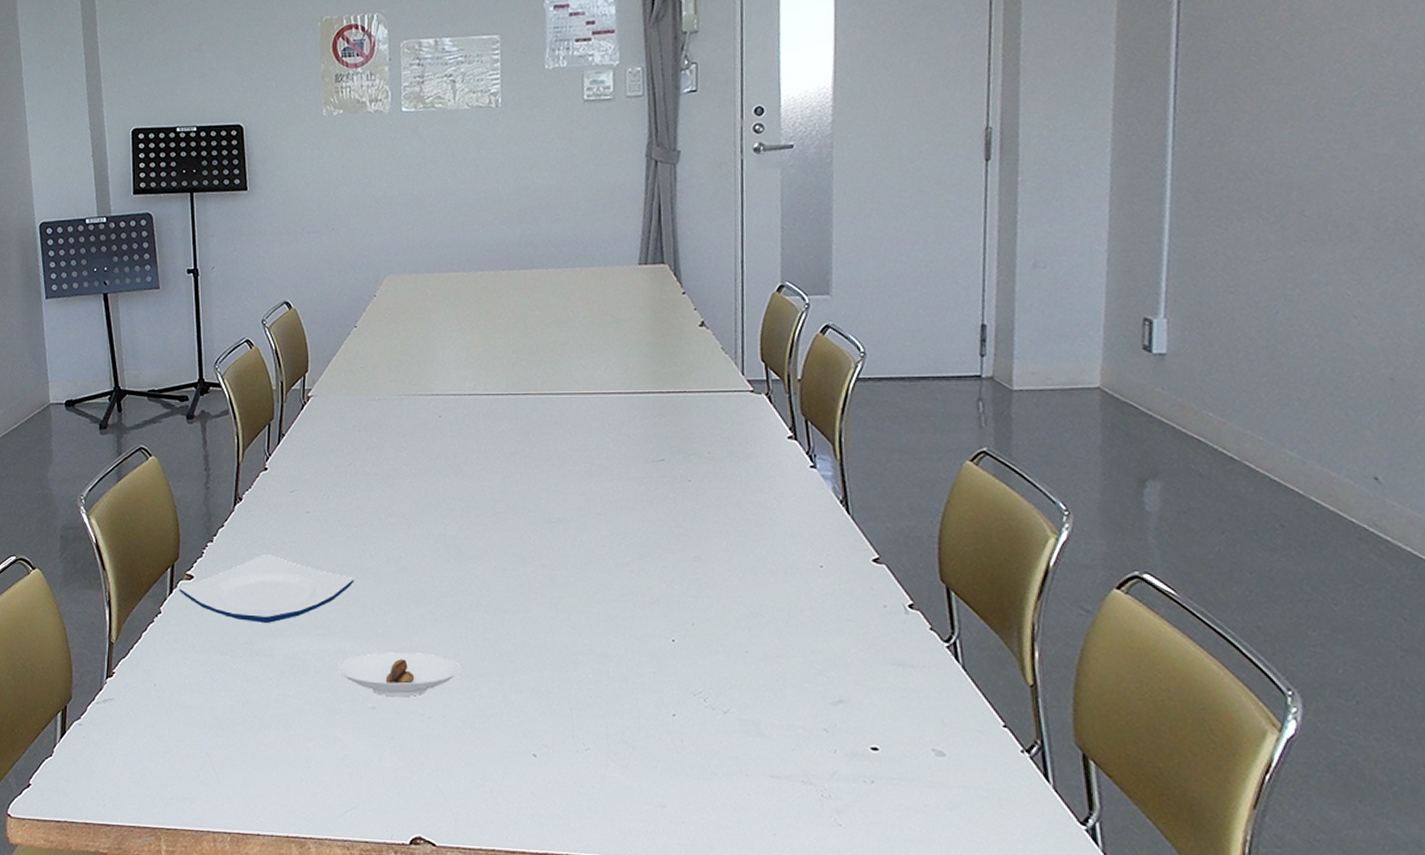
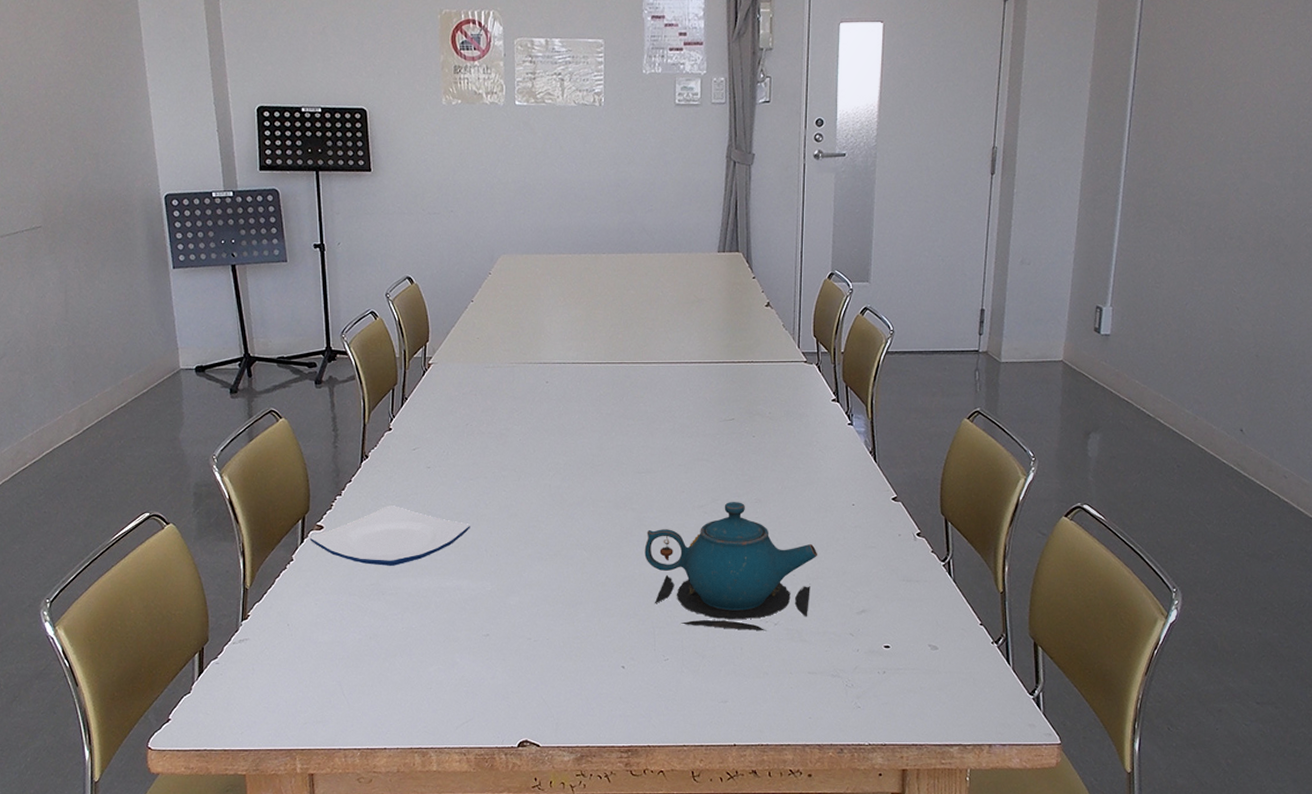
saucer: present [337,652,461,698] -> none [455,587,562,625]
teapot: none [558,559,776,721] -> present [644,502,817,631]

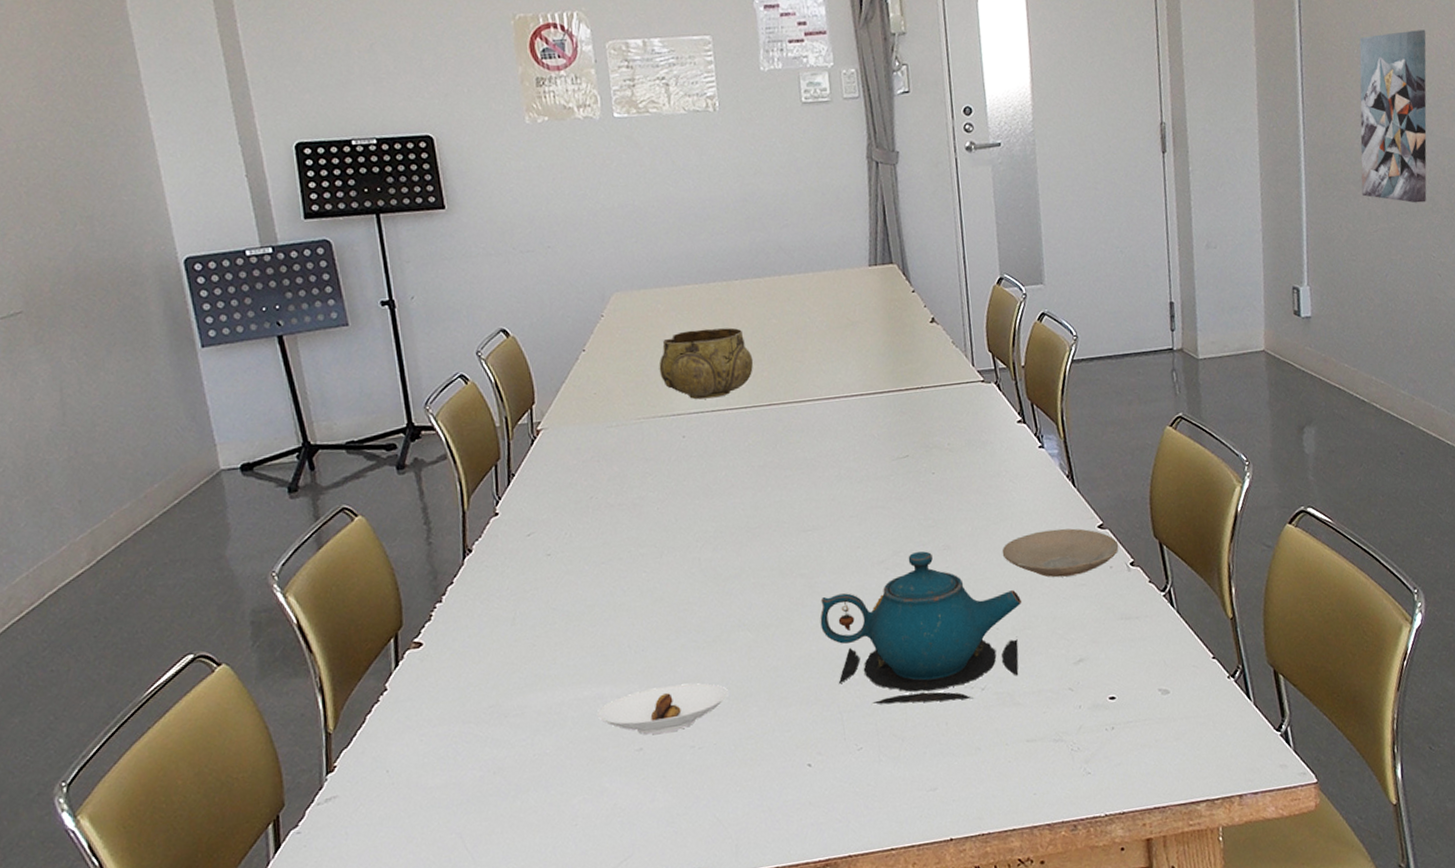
plate: present [309,506,470,566] -> none [406,606,607,683]
saucer: none [455,587,562,625] -> present [596,683,728,735]
decorative bowl: none [532,293,611,352] -> present [659,327,754,400]
plate: none [805,496,909,538] -> present [1002,528,1119,578]
wall art: none [1173,79,1257,240] -> present [1359,29,1427,203]

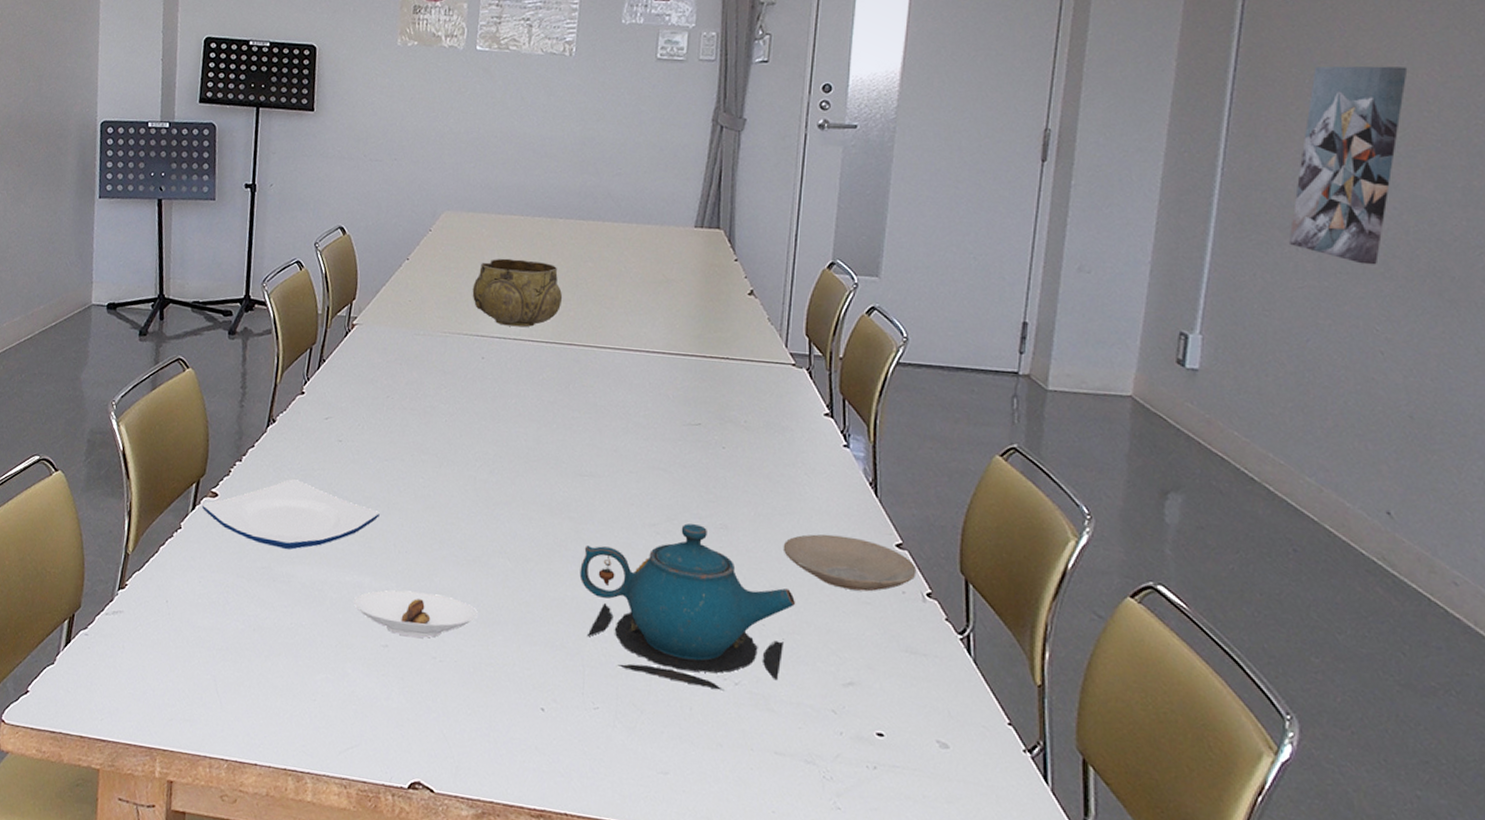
plate: none [406,606,607,683] -> present [201,479,380,550]

